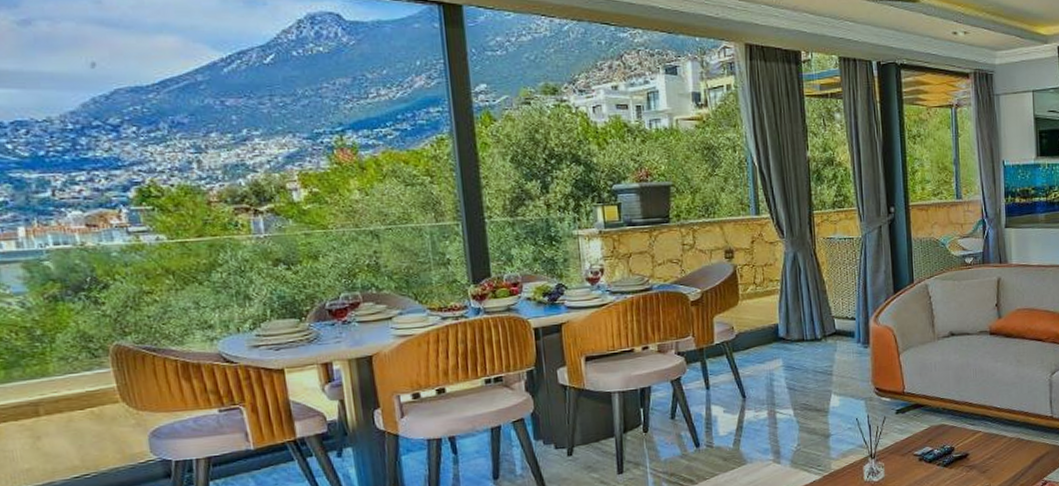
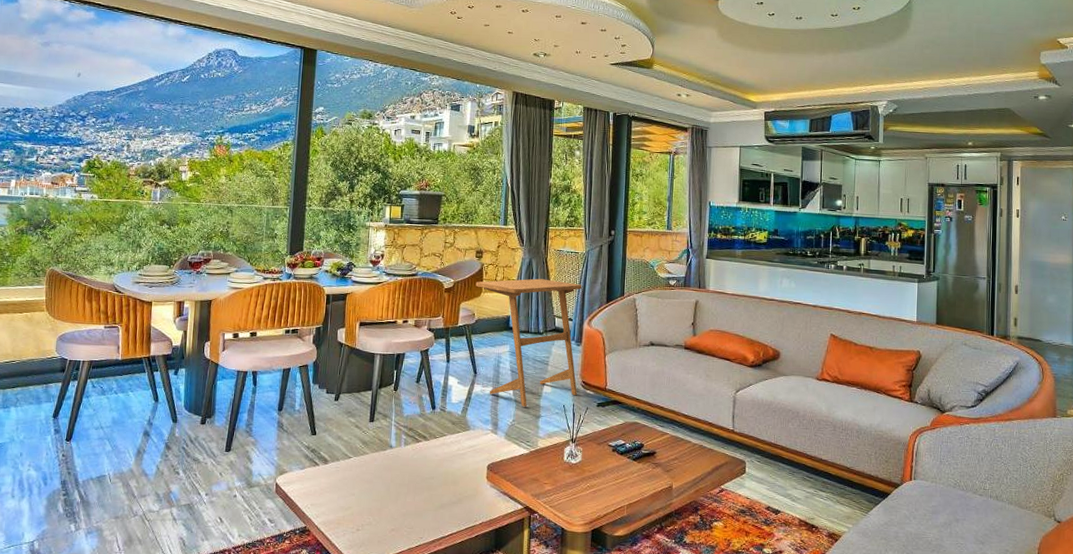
side table: none [729,274,871,428] -> present [476,278,582,407]

